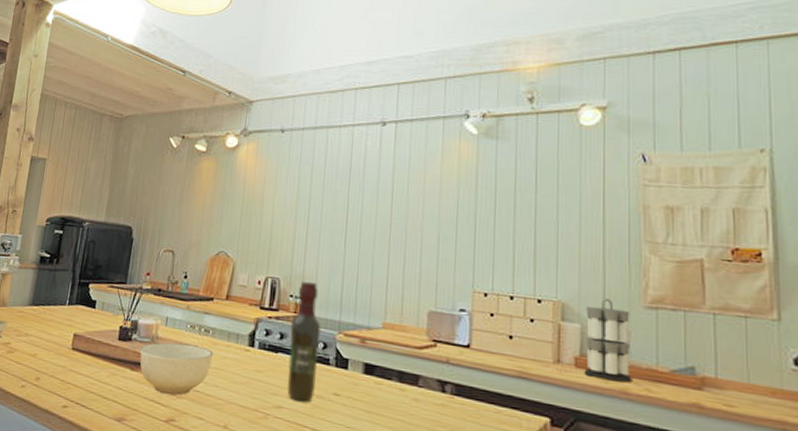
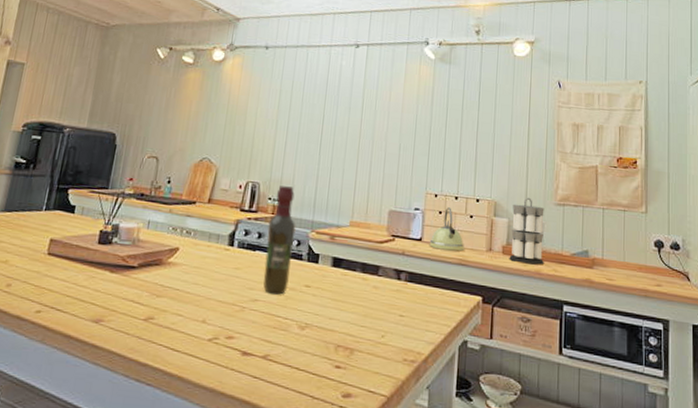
bowl: present [139,342,214,395] -> none [119,244,194,294]
kettle: none [479,308,526,363] -> present [429,207,465,252]

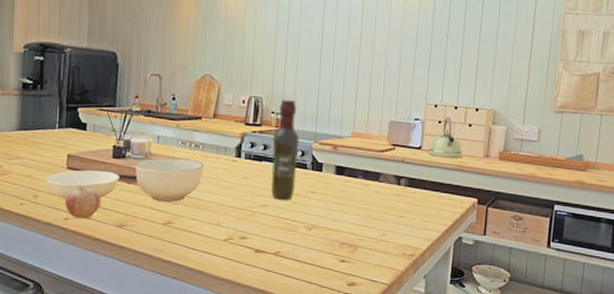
bowl: none [22,256,103,290] -> present [46,170,120,200]
fruit: none [39,273,79,312] -> present [65,185,101,219]
bowl: none [119,244,194,294] -> present [134,157,204,202]
spice rack: present [509,197,545,265] -> none [505,105,543,169]

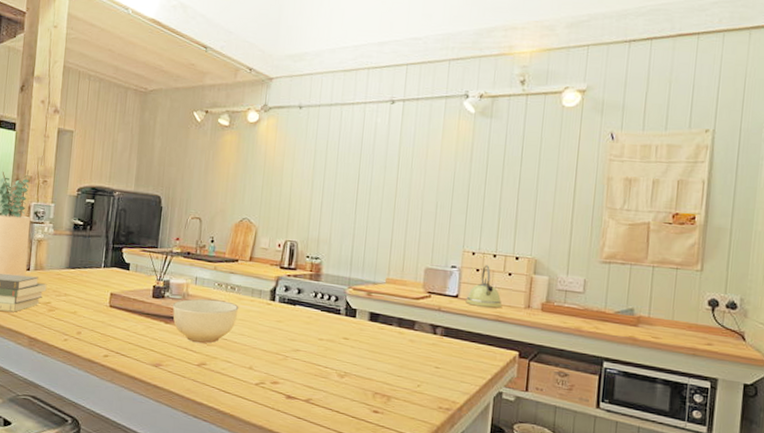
bowl: present [46,170,120,200] -> none [89,308,158,338]
fruit: present [65,185,101,219] -> none [106,323,139,357]
wine bottle: present [270,100,300,200] -> none [303,244,334,346]

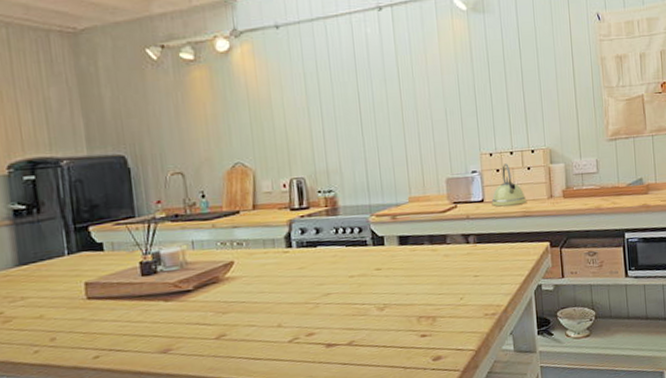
bowl: present [172,298,239,343] -> none [169,259,252,314]

